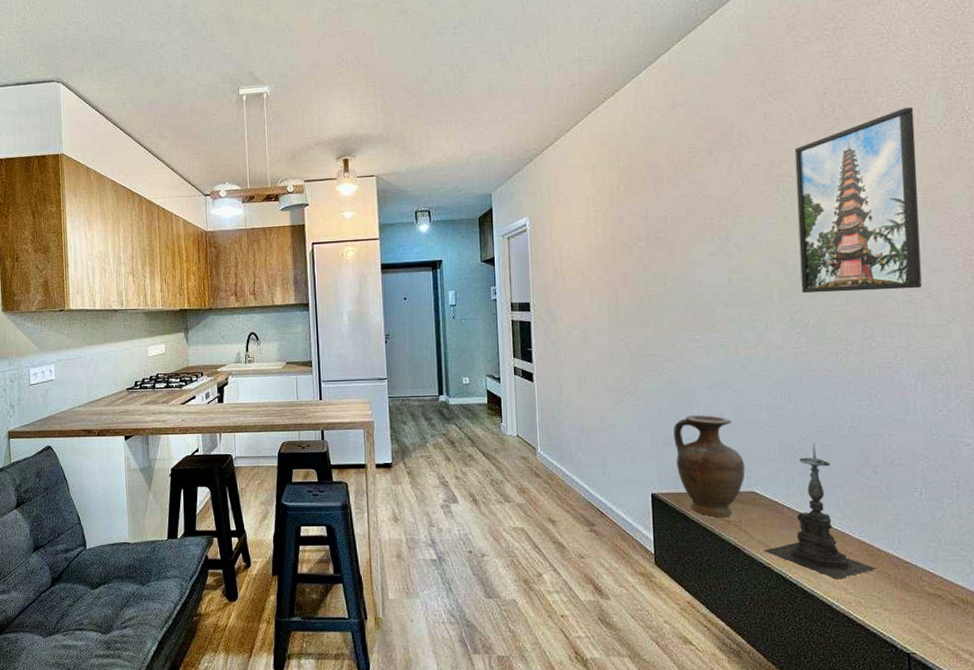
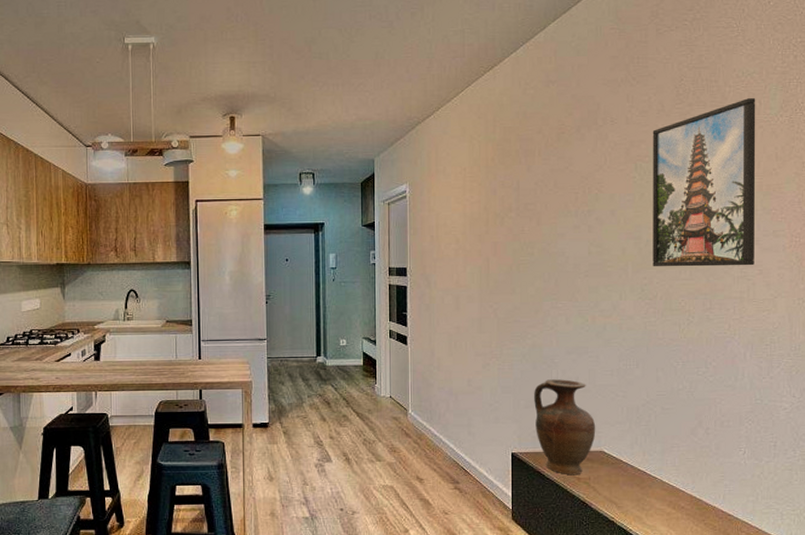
candle holder: present [763,443,876,580] -> none [608,407,703,531]

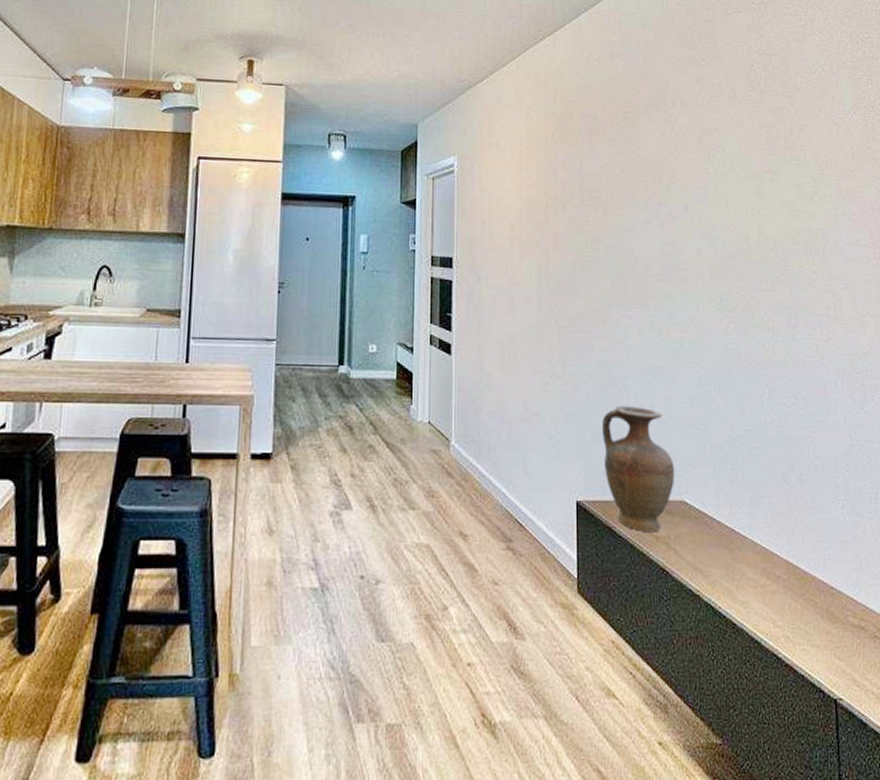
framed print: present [652,98,756,267] -> none [724,91,839,278]

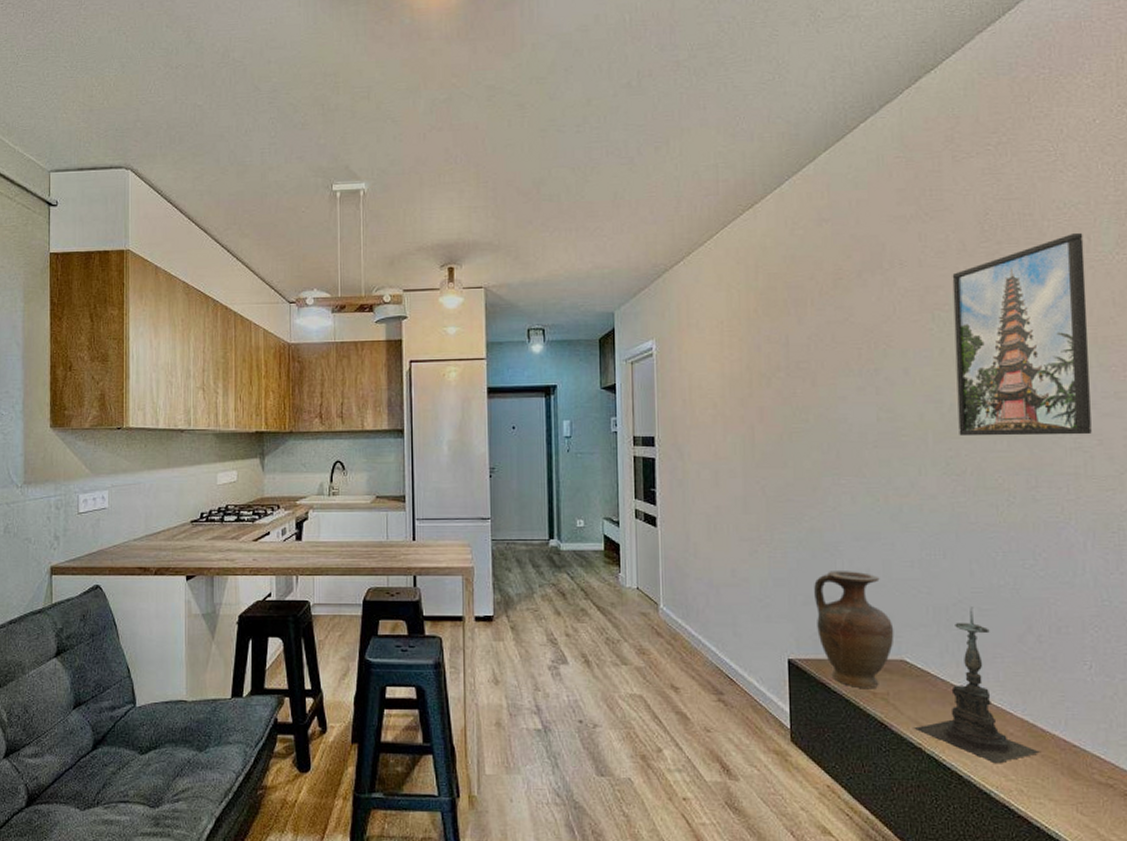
candle holder: none [692,445,803,610] -> present [914,607,1040,764]
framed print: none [724,91,839,278] -> present [952,233,1092,437]

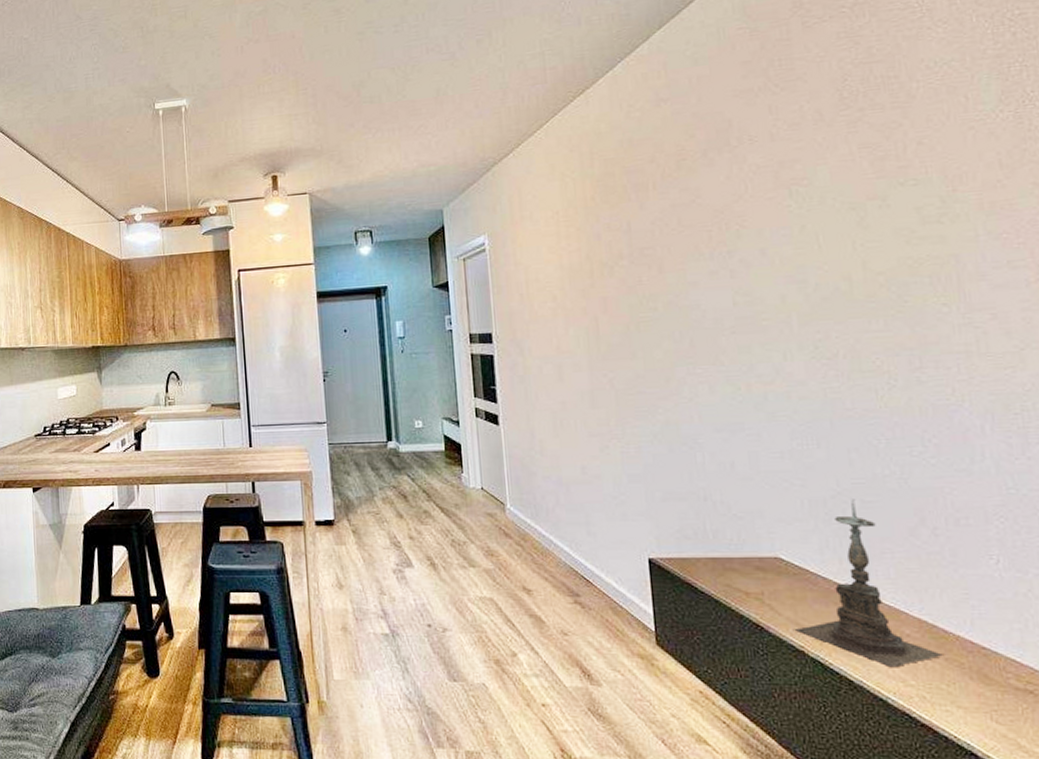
vase: present [814,571,894,689] -> none [673,464,766,589]
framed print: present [952,233,1092,437] -> none [809,92,983,318]

